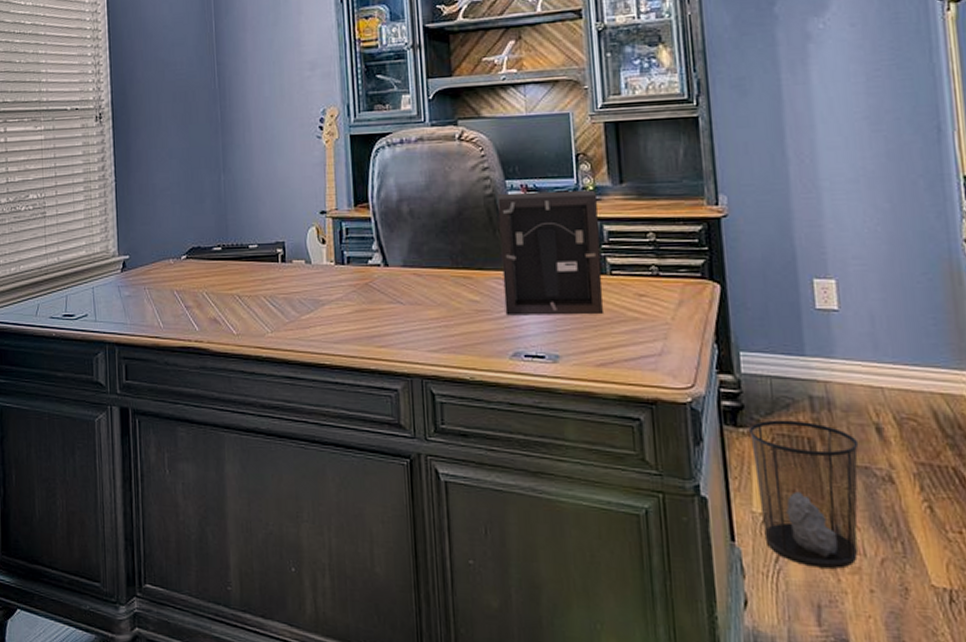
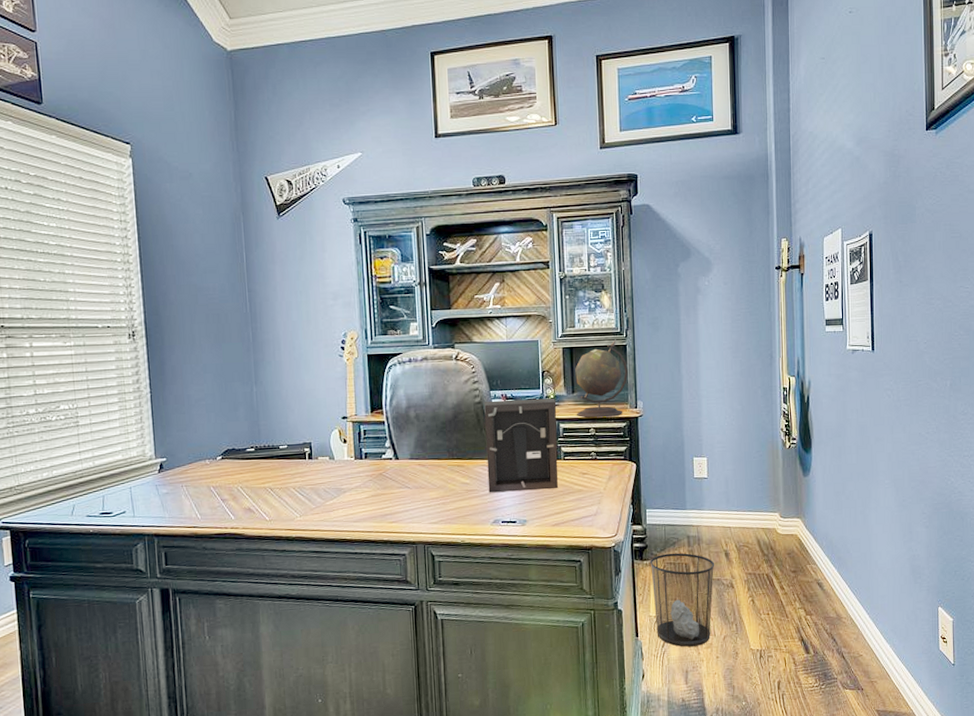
globe: none [623,109,703,218] -> present [575,339,628,418]

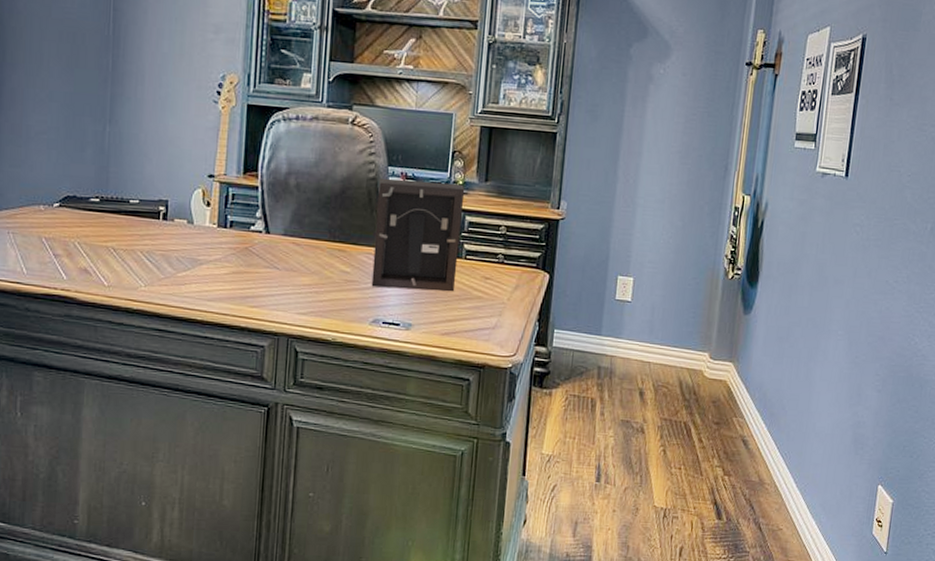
globe: present [575,339,628,418] -> none [486,124,555,216]
waste bin: present [649,552,715,647] -> none [547,383,626,495]

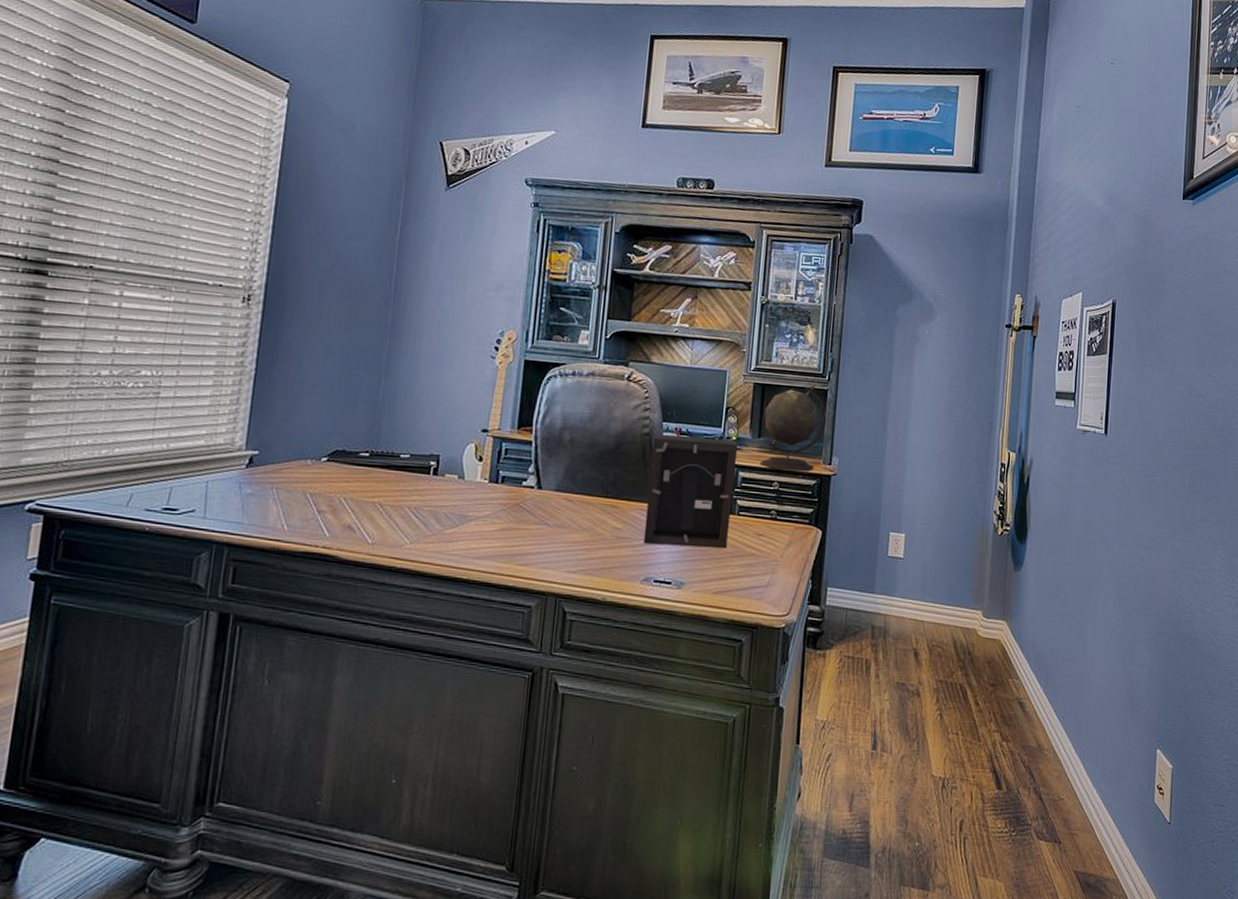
globe: none [486,124,555,216] -> present [759,381,826,472]

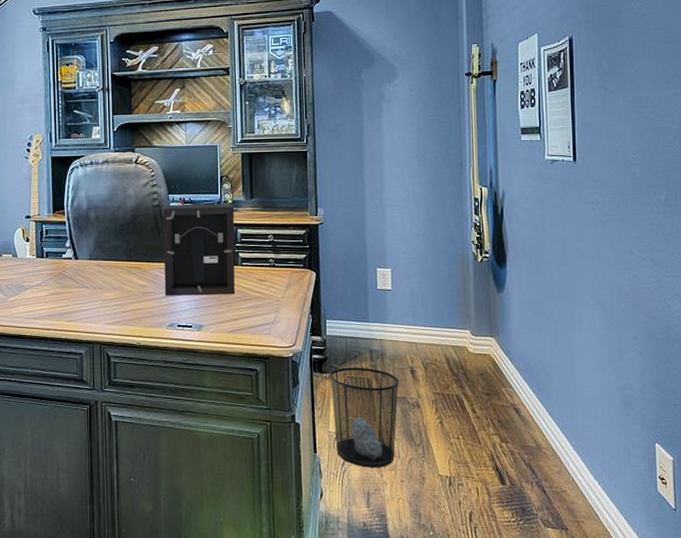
globe: present [759,381,826,472] -> none [254,145,308,224]
waste bin: none [821,644,901,764] -> present [329,367,400,467]

